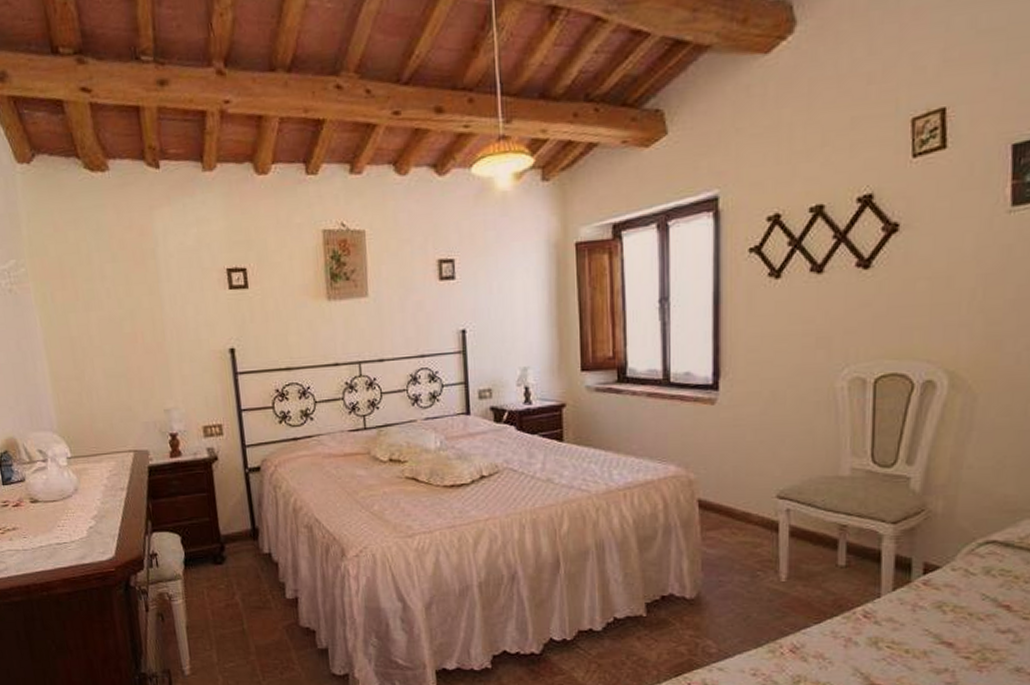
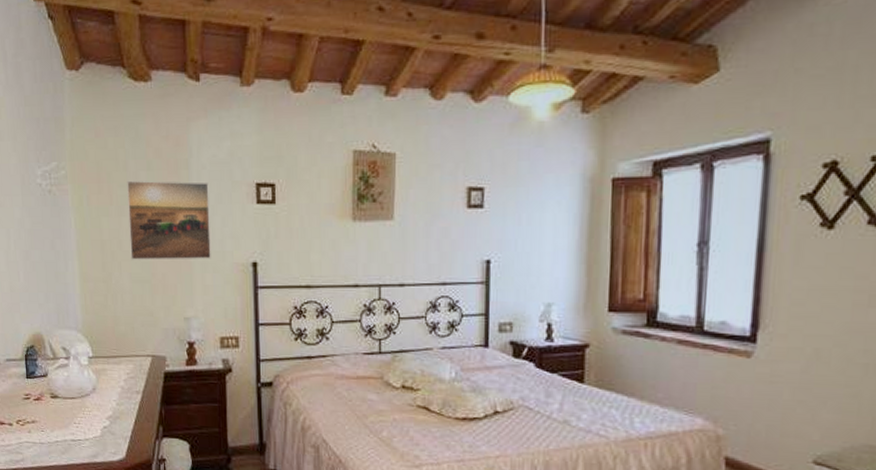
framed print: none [92,271,187,355] -> present [127,181,211,260]

